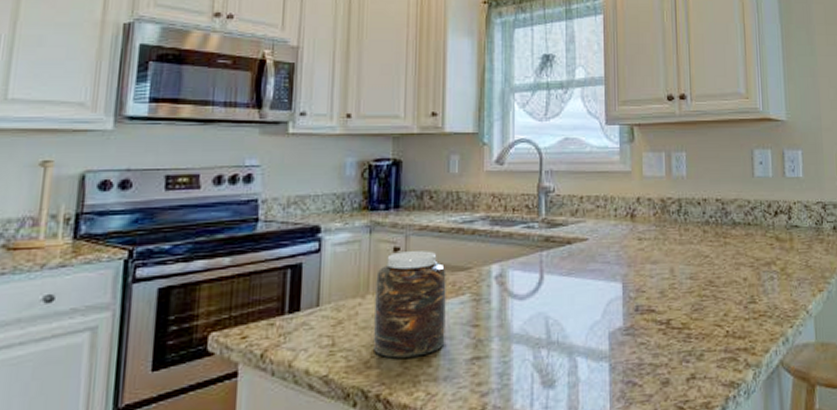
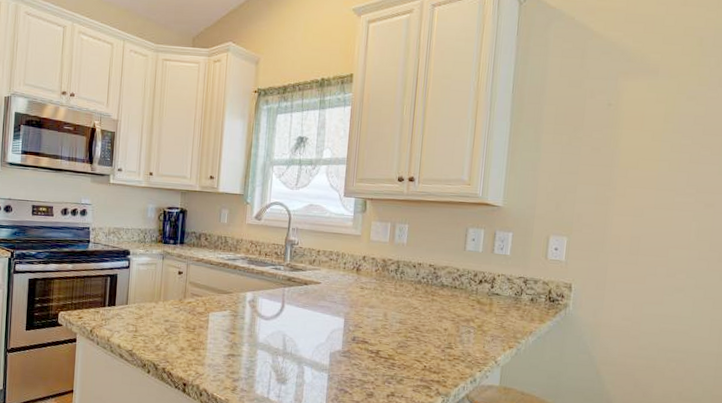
jar: present [374,251,446,358] -> none [162,275,214,348]

